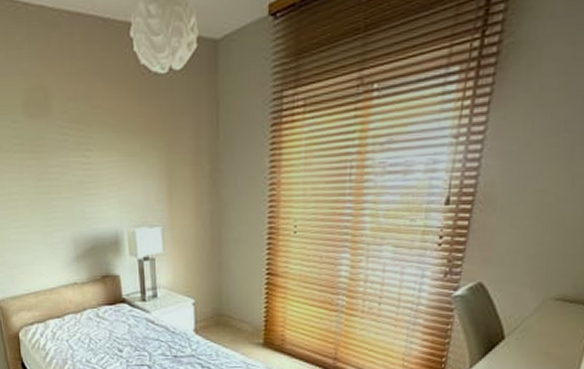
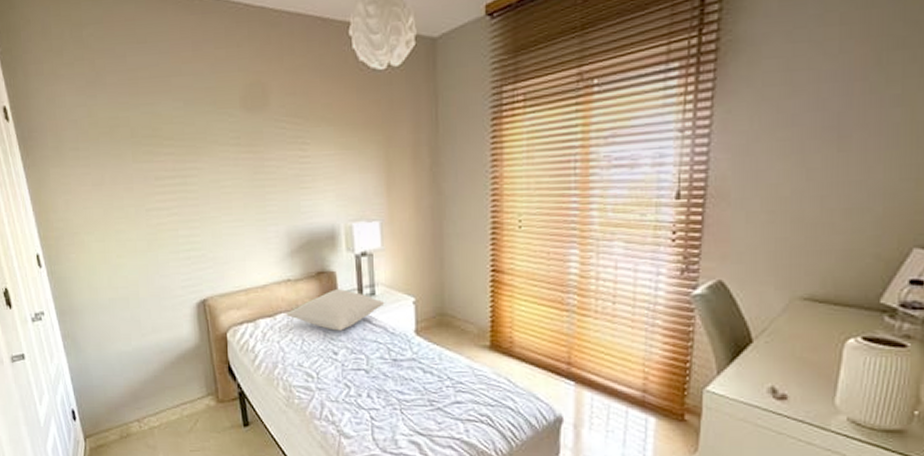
pillow: none [74,292,166,330] -> present [286,289,385,331]

